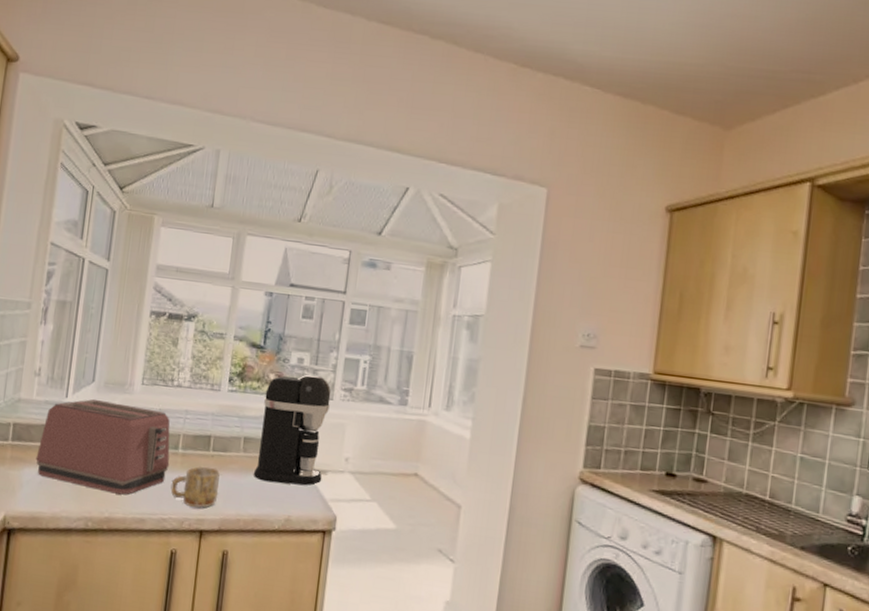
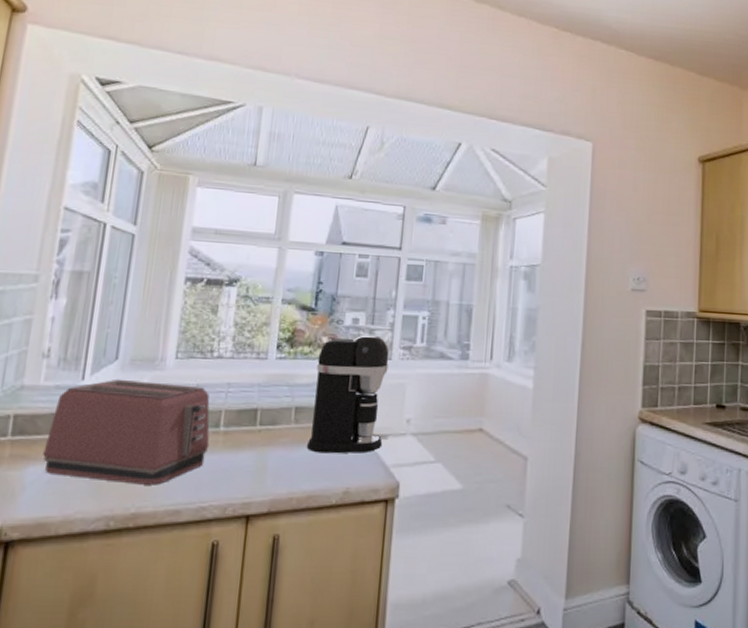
mug: present [170,466,220,508] -> none [210,443,268,490]

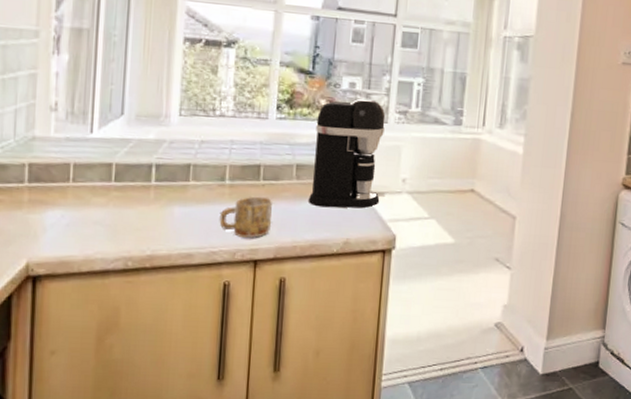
toaster: present [43,378,210,485] -> none [60,133,217,231]
mug: none [210,443,268,490] -> present [219,196,272,238]

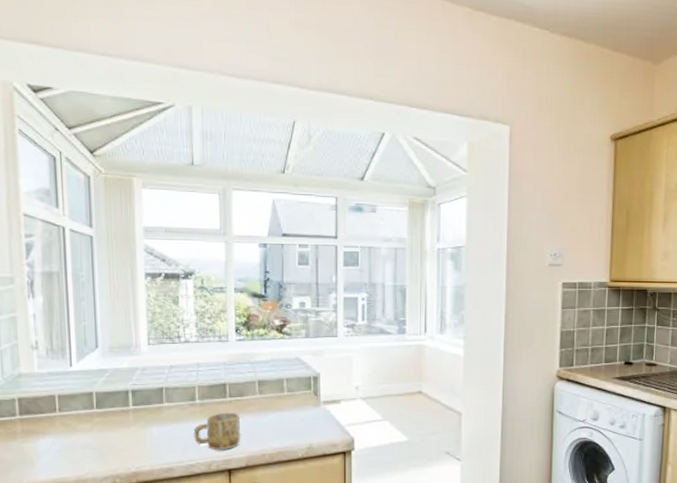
coffee maker: present [309,98,386,208] -> none [273,316,337,418]

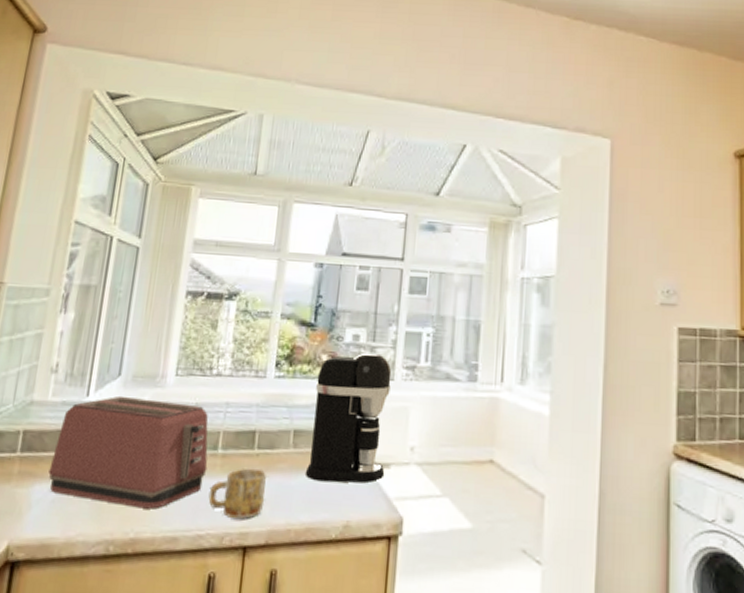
toaster: none [49,364,189,450] -> present [48,395,209,509]
coffee maker: none [273,316,337,418] -> present [306,352,392,483]

